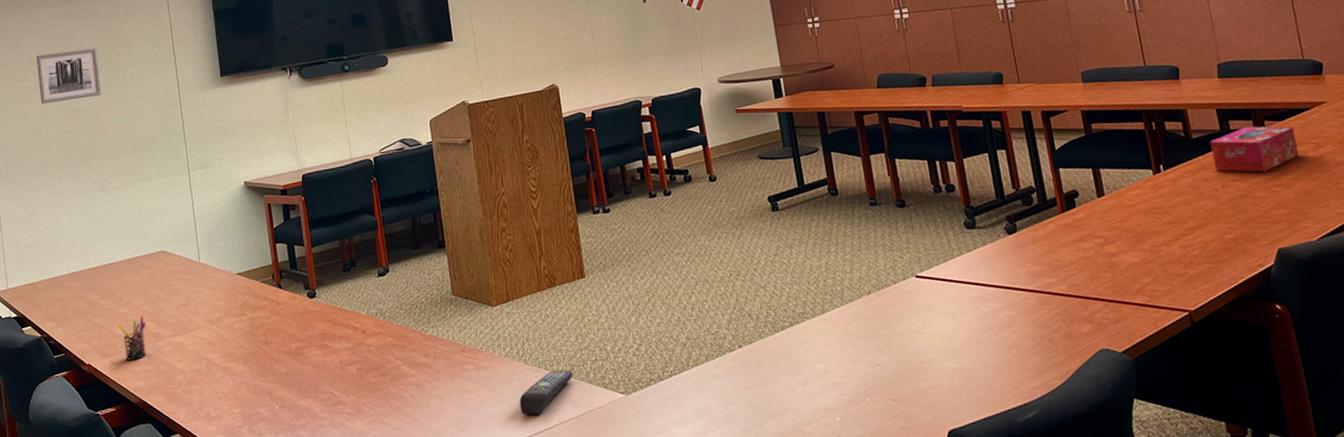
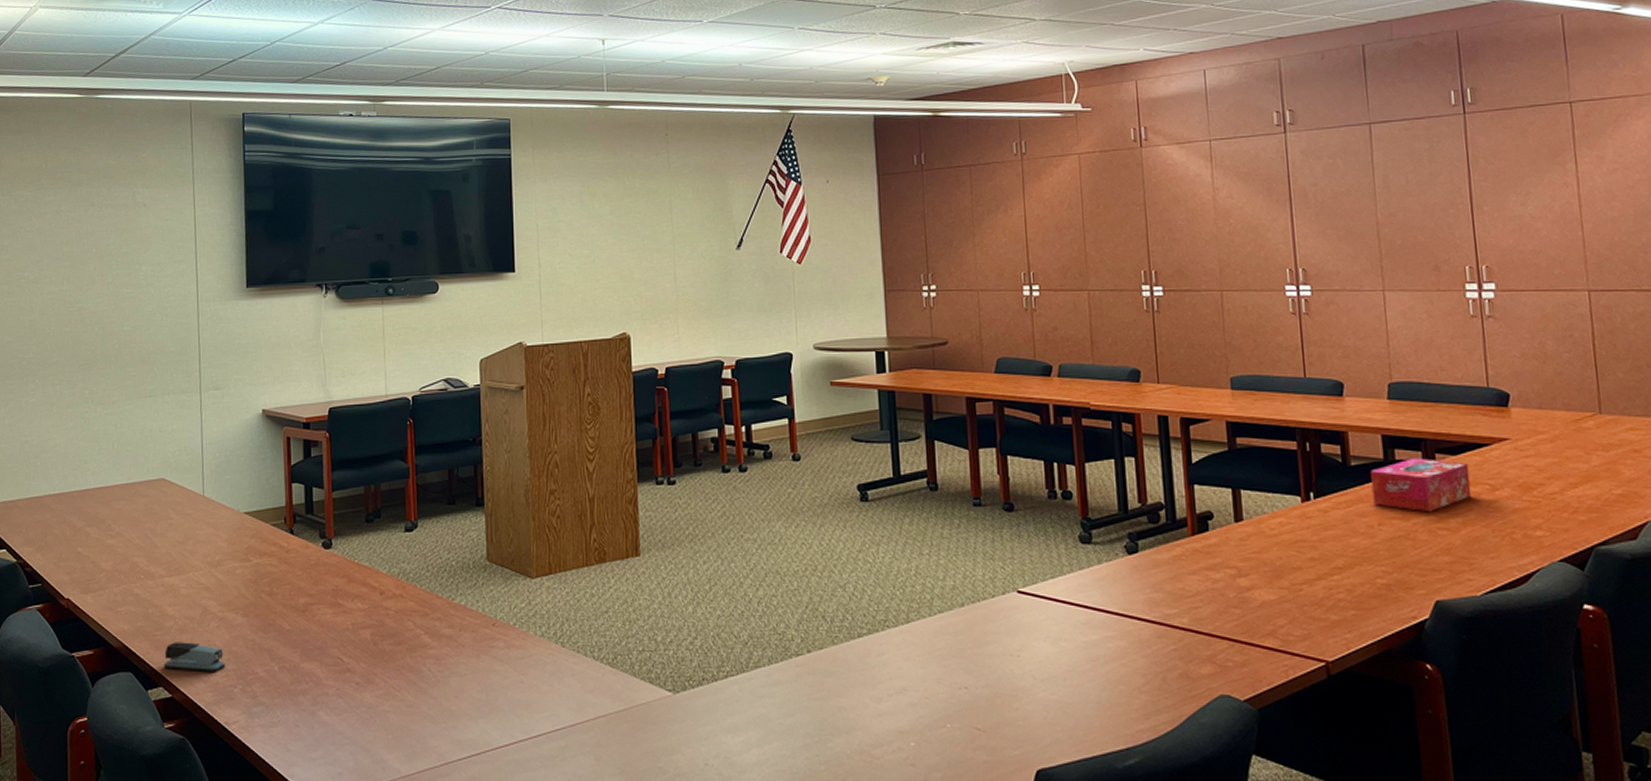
wall art: present [36,48,102,105] -> none [38,240,110,299]
pen holder: present [118,316,146,361] -> none [105,550,136,599]
stapler: none [178,392,233,418] -> present [164,642,226,672]
remote control: present [519,370,573,415] -> none [552,657,616,706]

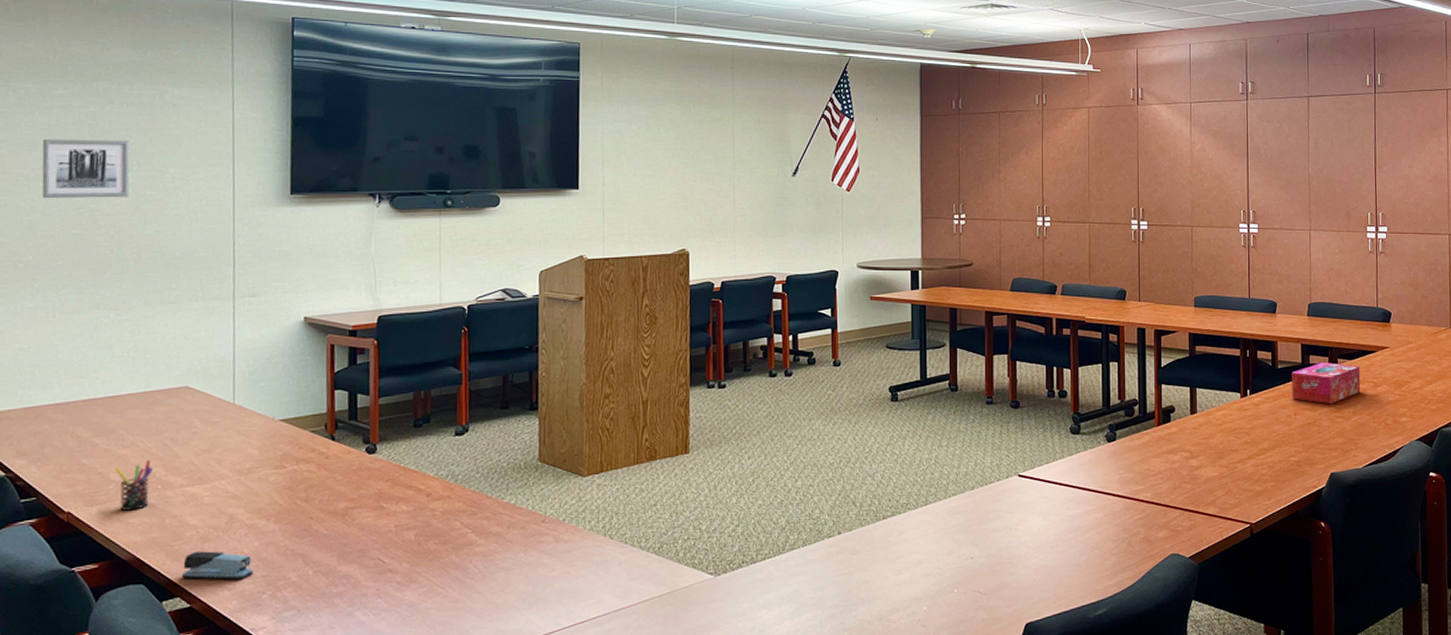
wall art: none [38,240,110,299] -> present [41,138,130,199]
pen holder: none [105,550,136,599] -> present [115,460,153,511]

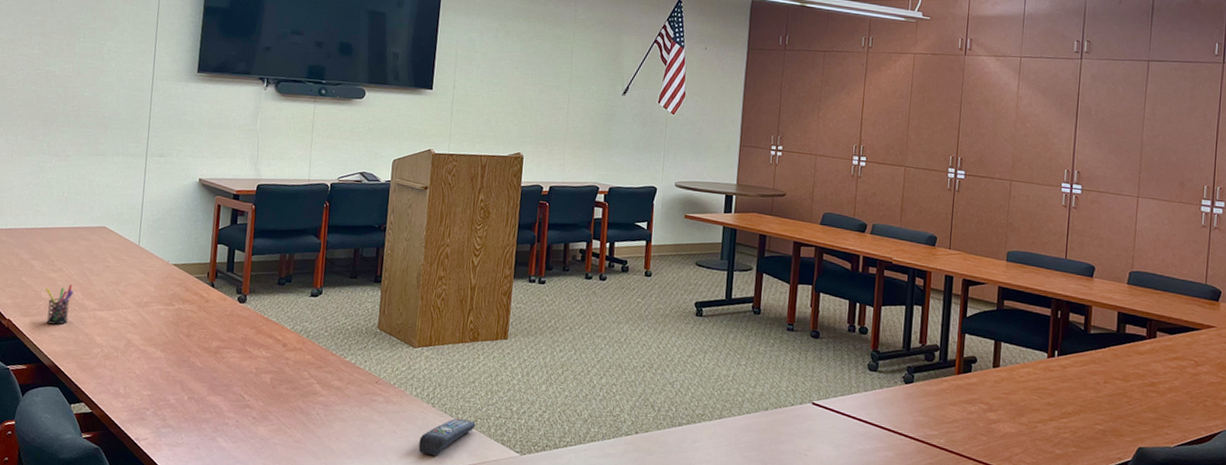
wall art: present [41,138,130,199] -> none [11,9,80,63]
stapler: present [182,551,254,580] -> none [87,366,142,396]
remote control: none [598,547,661,593] -> present [418,418,476,456]
tissue box: present [1292,362,1361,404] -> none [1103,333,1181,377]

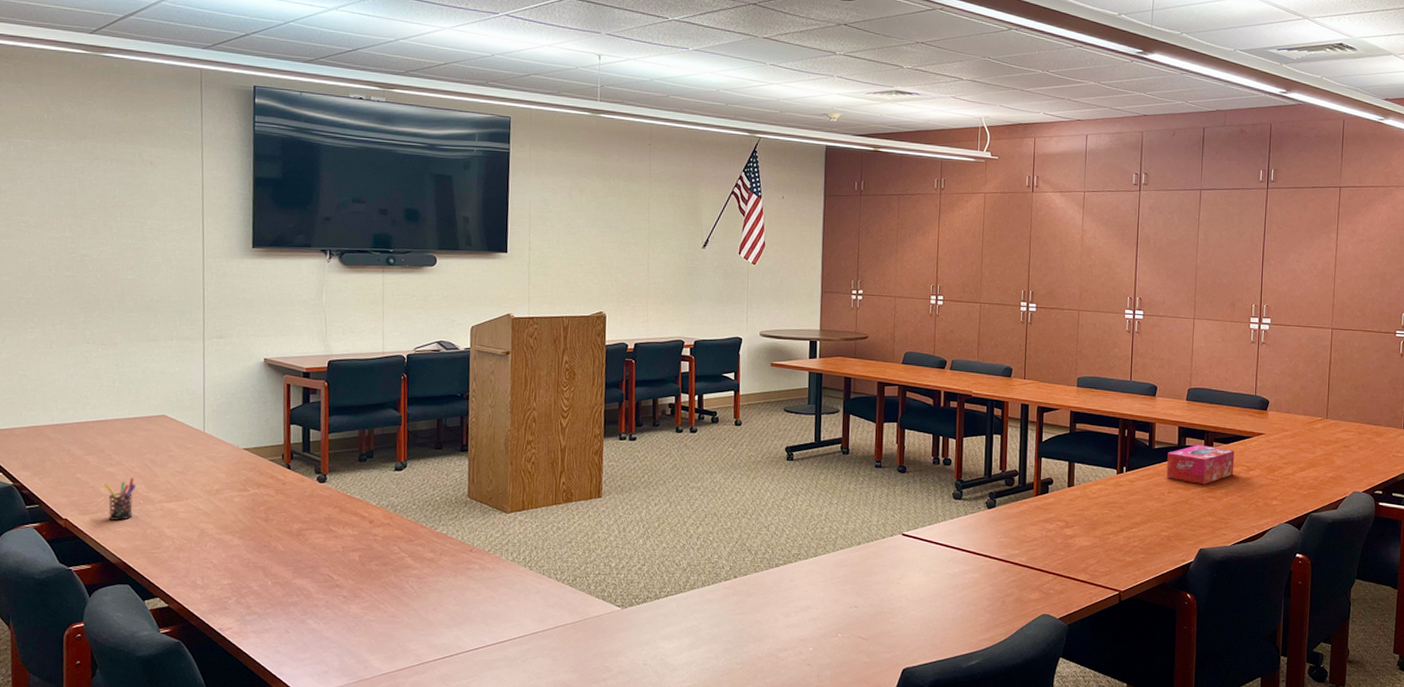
remote control: present [418,418,476,456] -> none [518,578,575,618]
tissue box: none [1103,333,1181,377] -> present [1167,445,1235,484]

